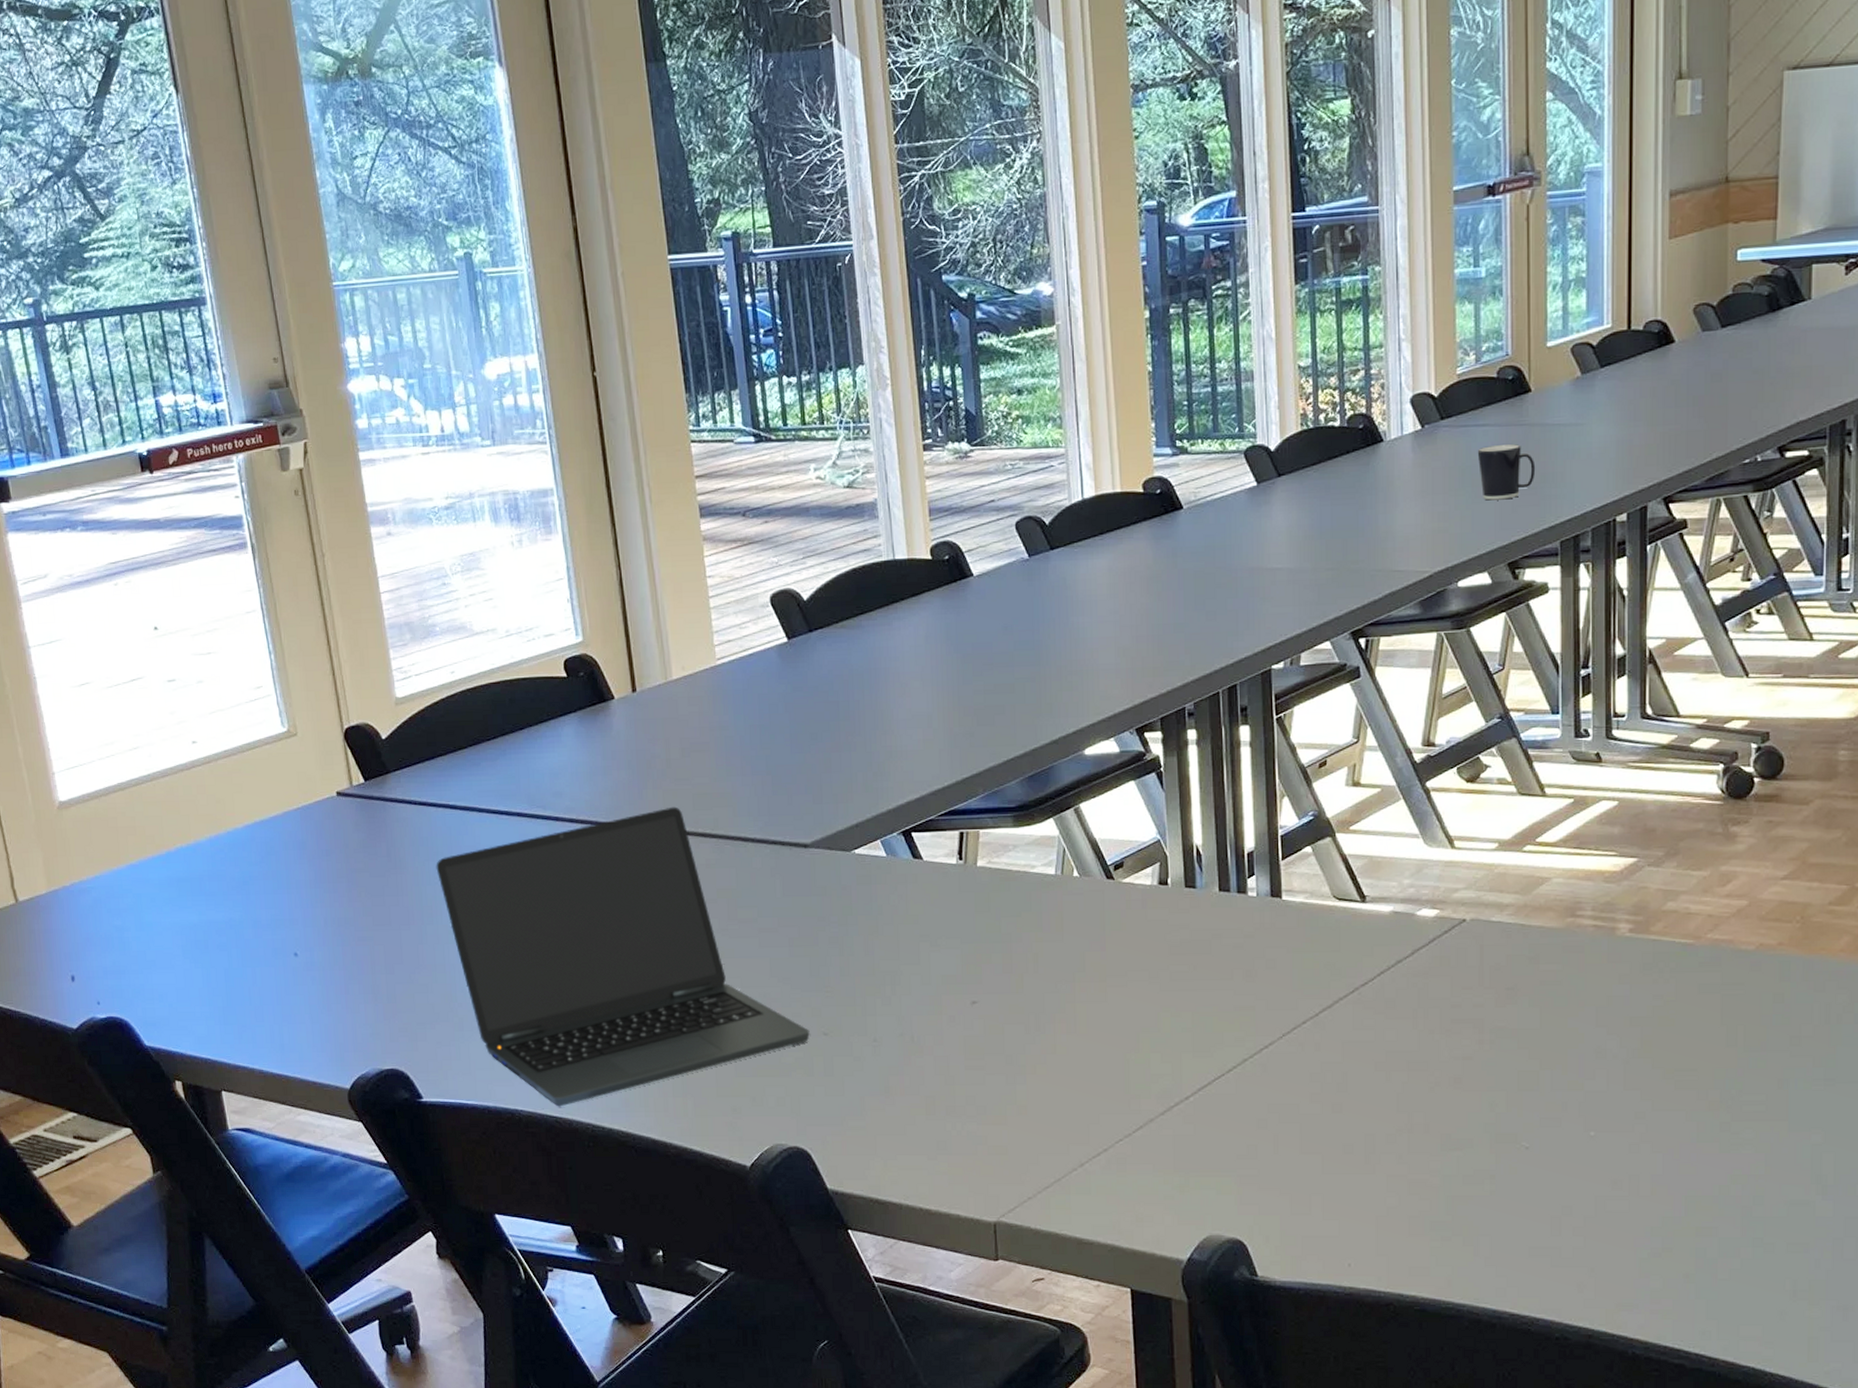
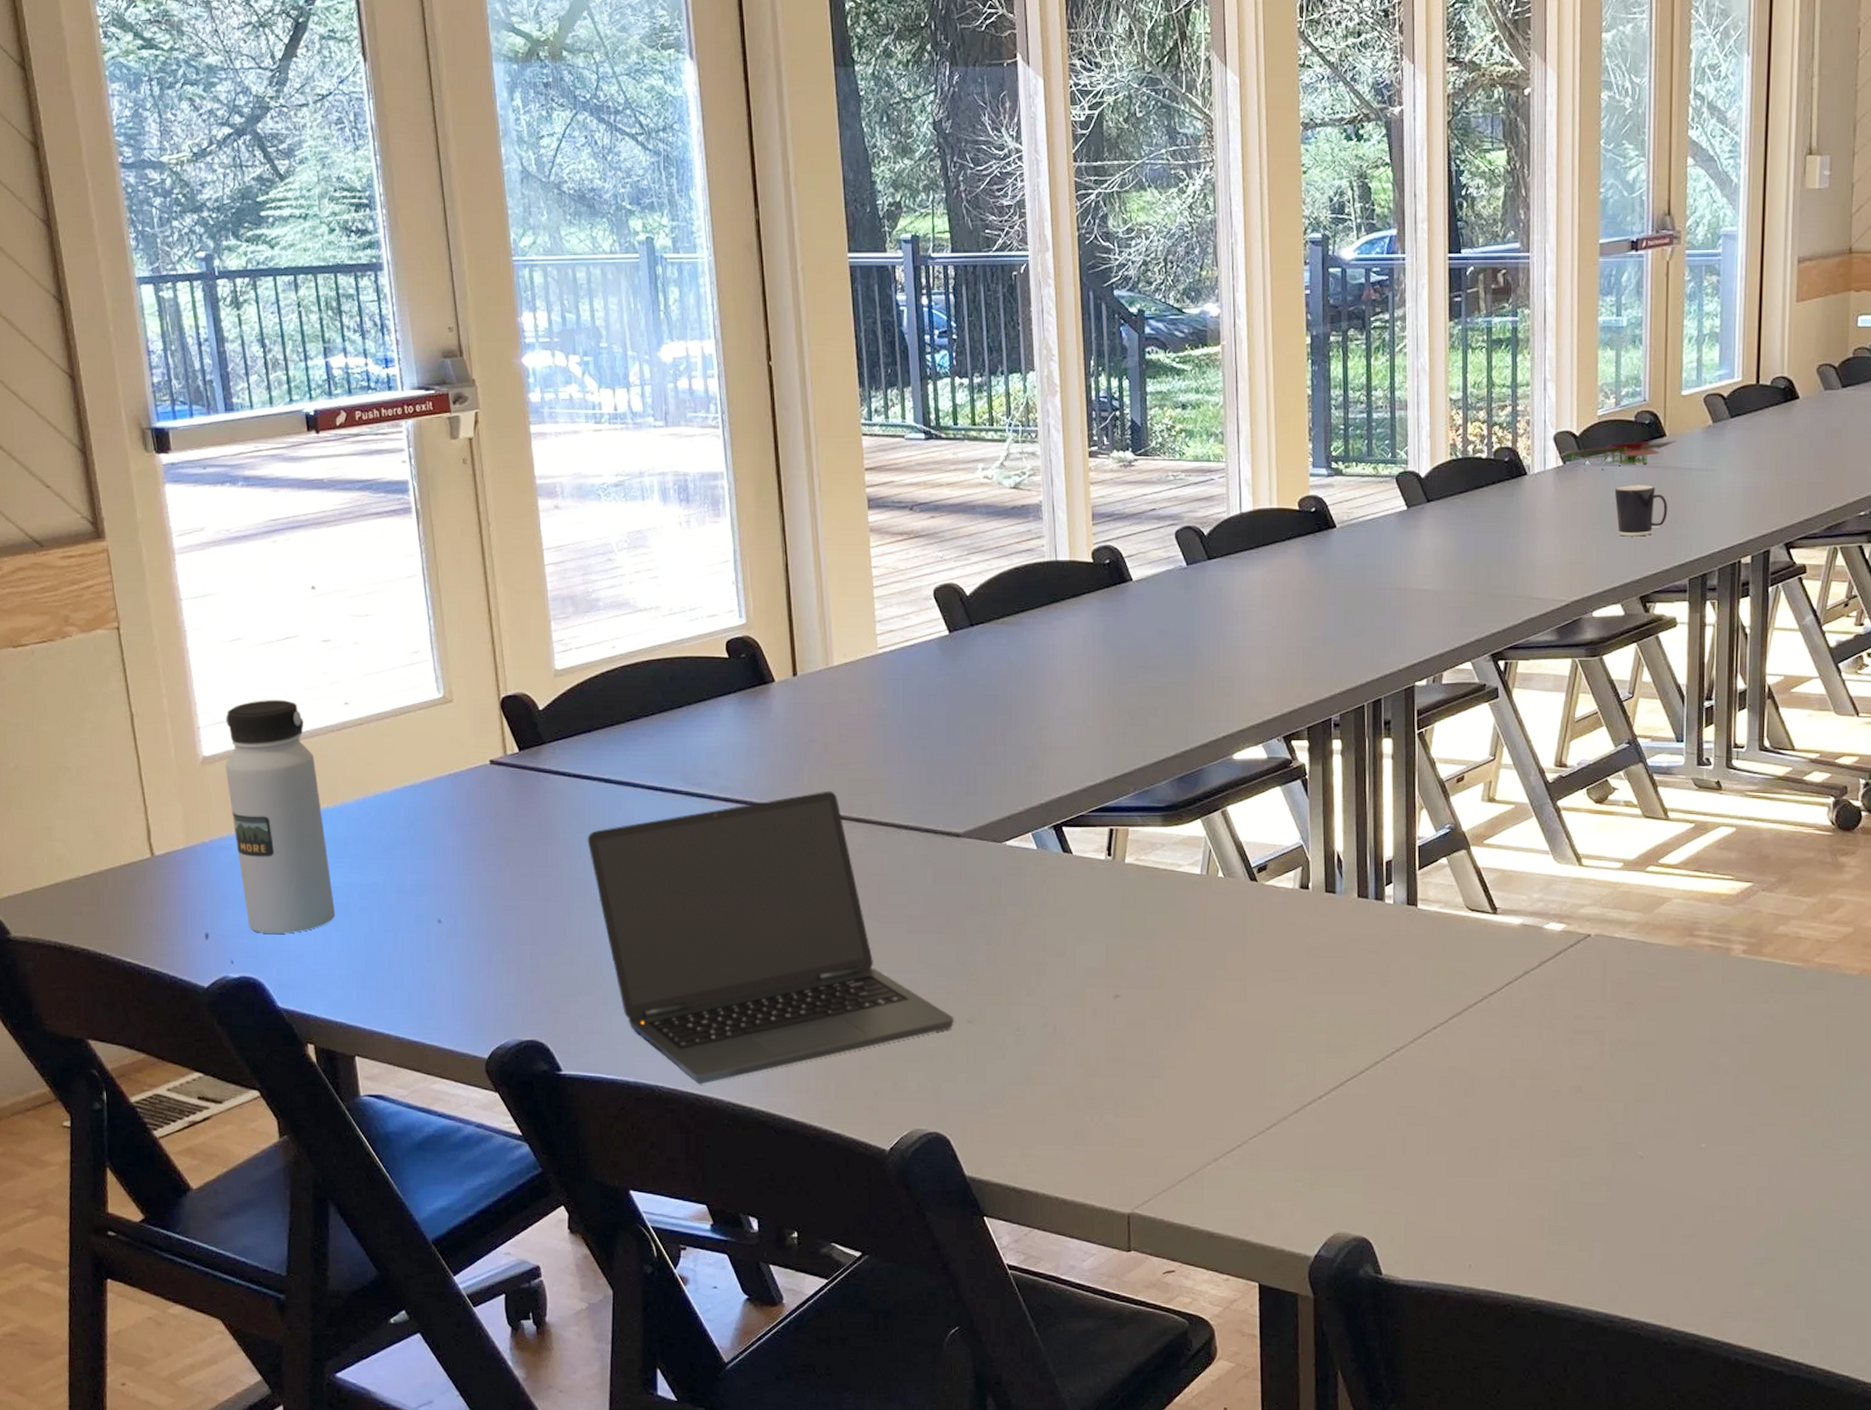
water bottle: none [79,742,195,974] -> present [225,700,335,934]
papers: none [1414,395,1543,433] -> present [1557,440,1677,470]

